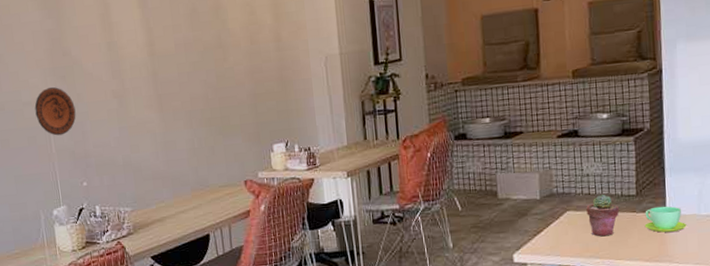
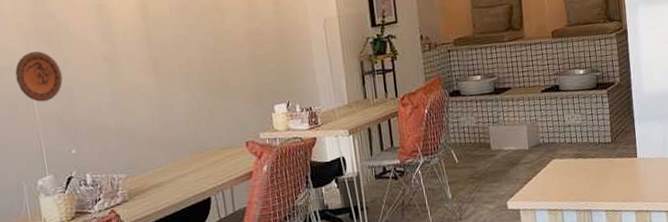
potted succulent: present [586,195,620,237] -> none [569,143,598,181]
cup: present [644,206,687,233] -> none [619,151,655,175]

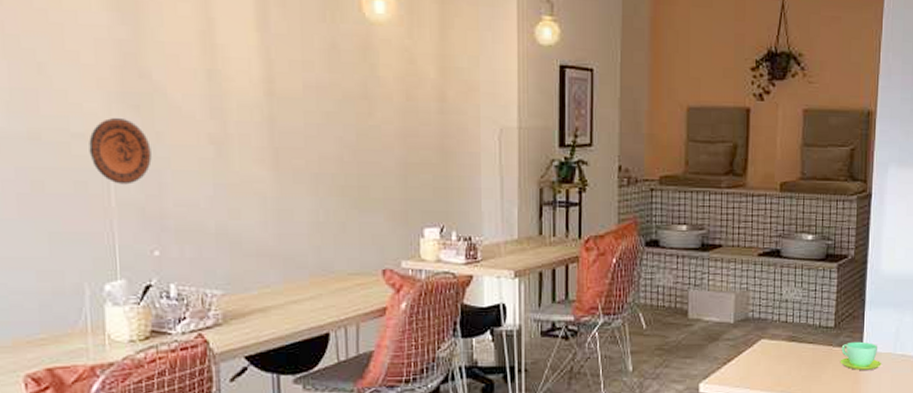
cup: none [619,151,655,175] -> present [840,341,882,371]

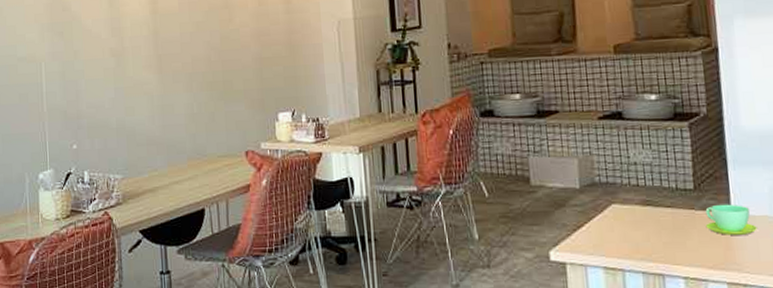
decorative plate: present [89,118,152,185] -> none [29,43,71,94]

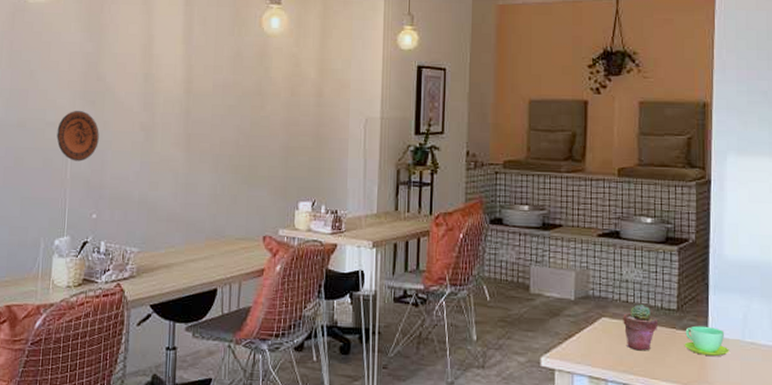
decorative plate: none [29,43,71,94] -> present [56,111,99,162]
potted succulent: none [634,187,675,236] -> present [623,304,659,351]

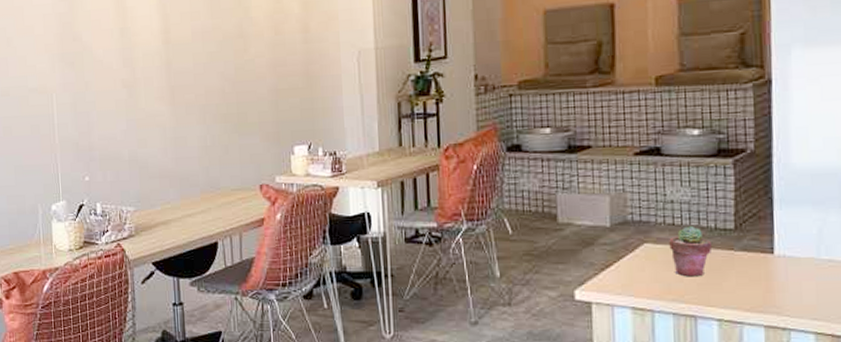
decorative plate: present [56,111,99,162] -> none [40,74,83,126]
cup: present [684,325,729,357] -> none [745,245,801,278]

